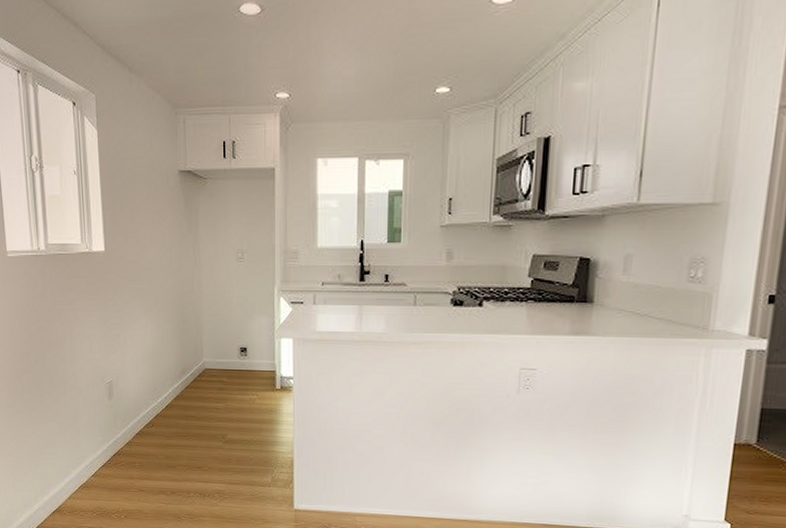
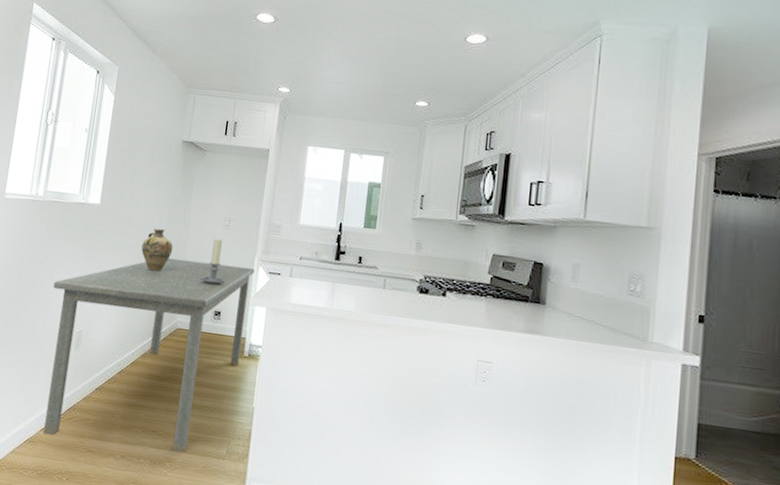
dining table: none [75,299,276,485] -> present [43,258,255,453]
jug: none [155,270,188,314] -> present [141,229,173,272]
candle holder: none [220,274,246,322] -> present [200,239,225,285]

